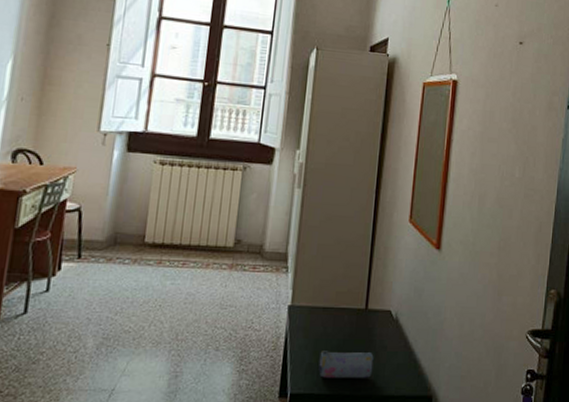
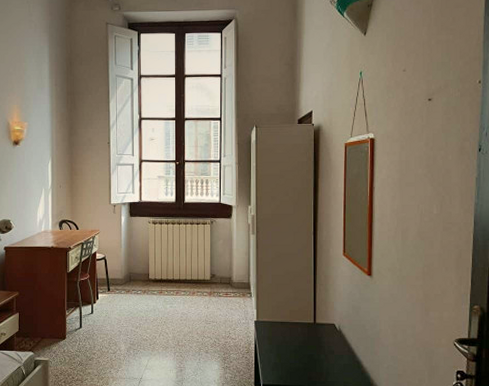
pencil case: present [318,351,374,378] -> none [282,354,324,374]

